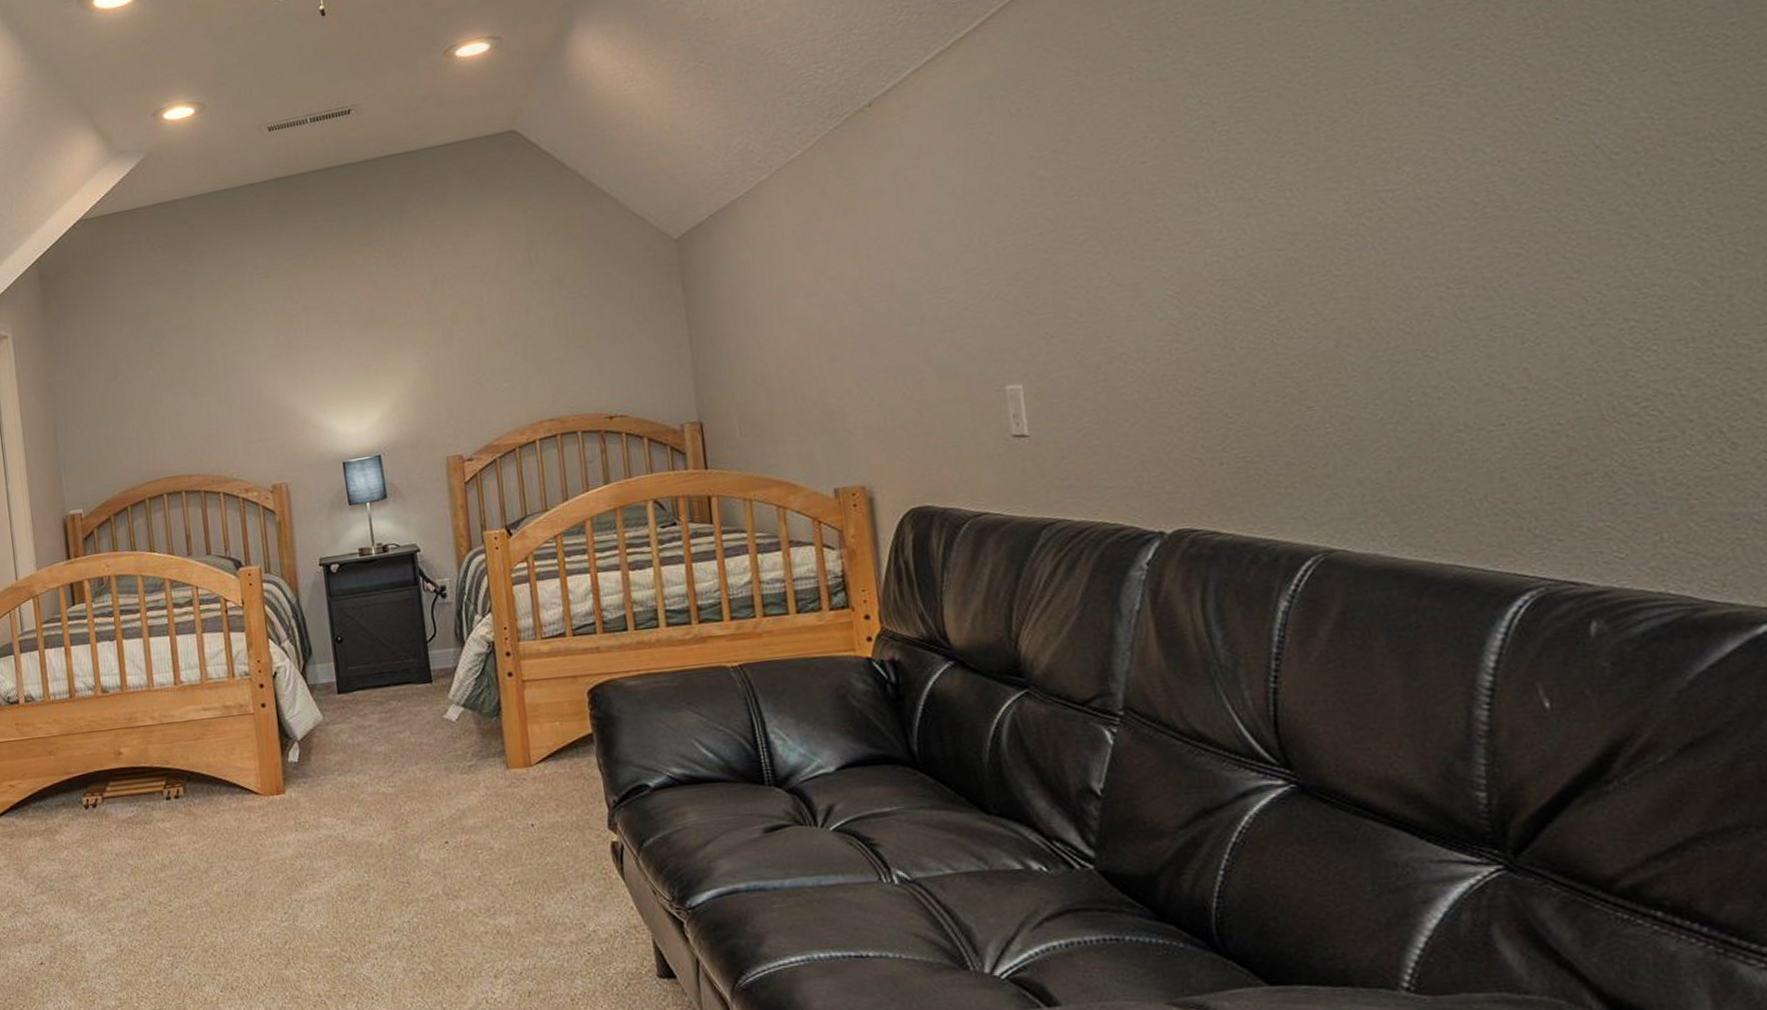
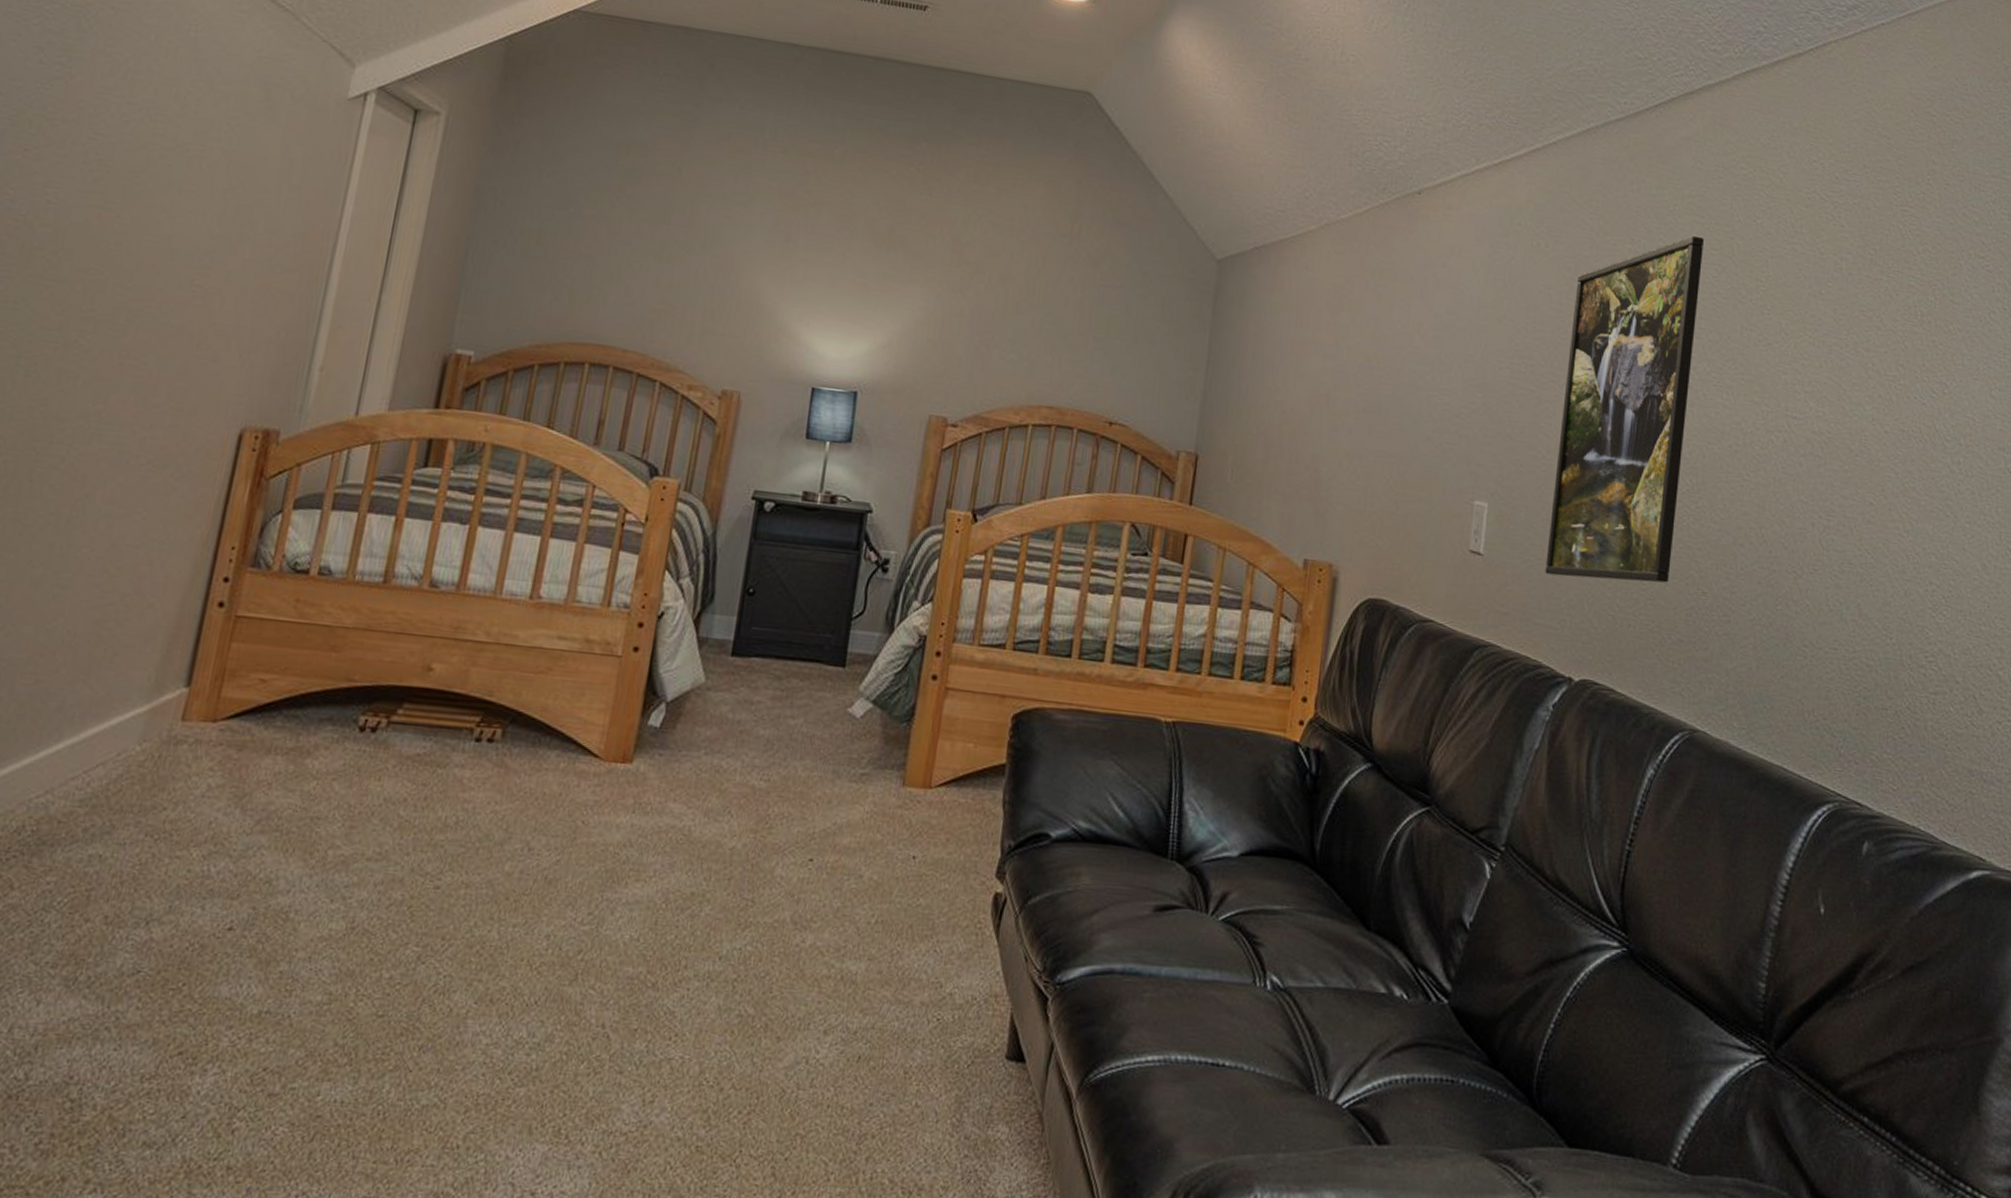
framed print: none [1073,36,1261,437] -> present [1545,235,1705,583]

